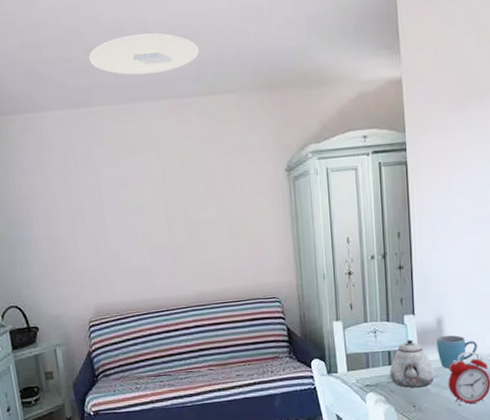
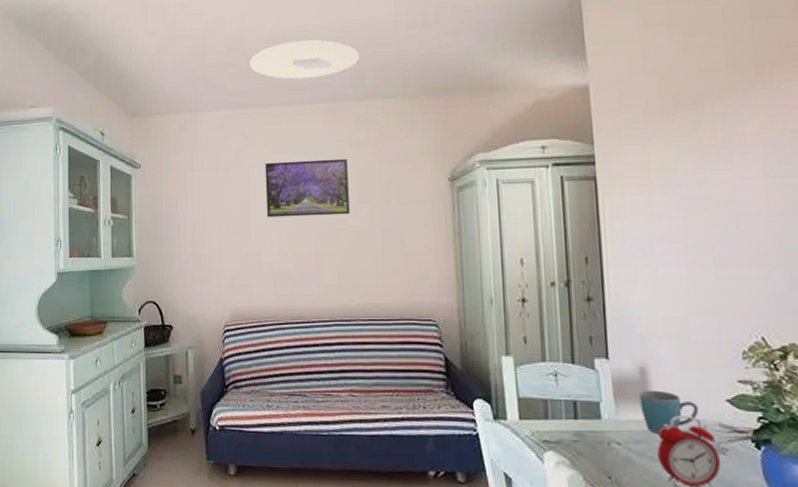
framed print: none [114,154,199,216] -> present [265,158,350,218]
teapot: present [390,340,435,388] -> none [576,390,638,454]

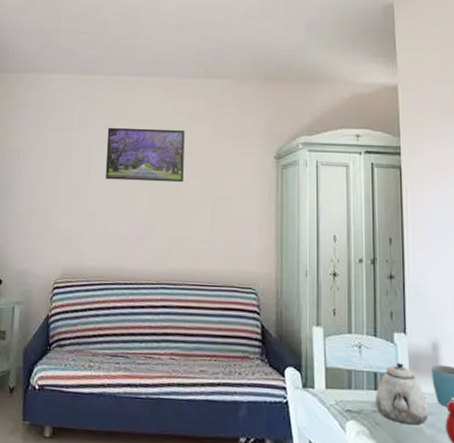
ceiling light: present [249,40,360,80] -> none [101,19,203,54]
teapot: none [576,390,638,454] -> present [376,363,429,425]

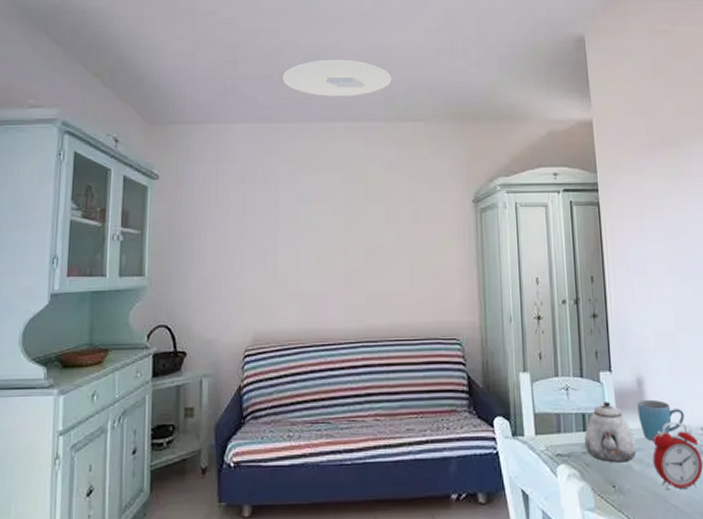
ceiling light: none [101,19,203,54] -> present [282,60,392,97]
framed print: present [105,127,185,183] -> none [294,177,379,235]

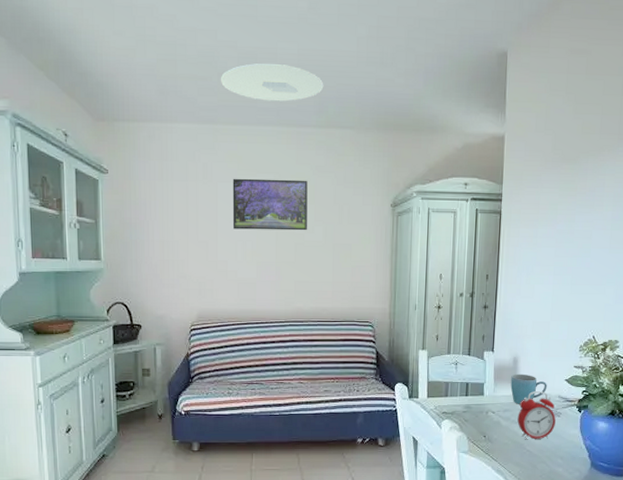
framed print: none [294,177,379,235] -> present [232,178,308,231]
teapot: present [585,402,637,463] -> none [466,374,506,420]

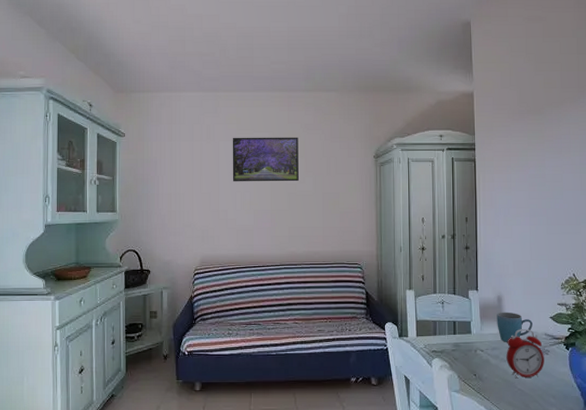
ceiling light: present [220,63,324,102] -> none [221,40,311,71]

